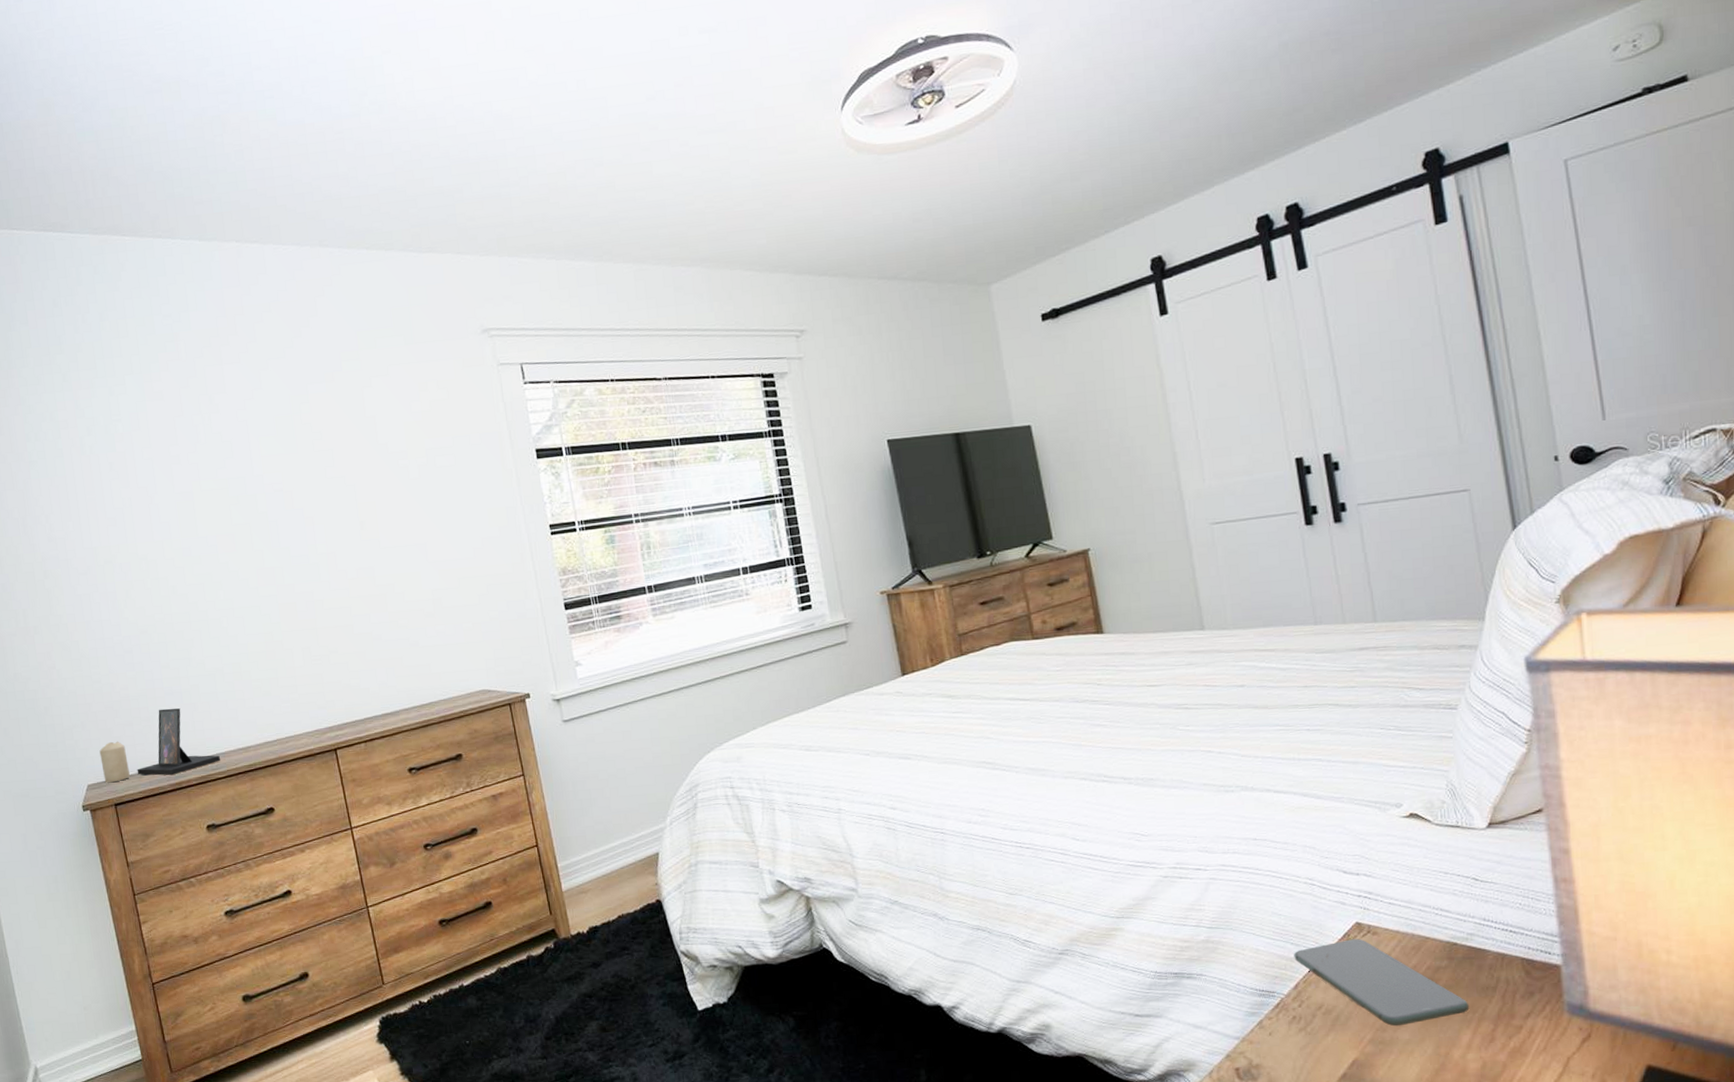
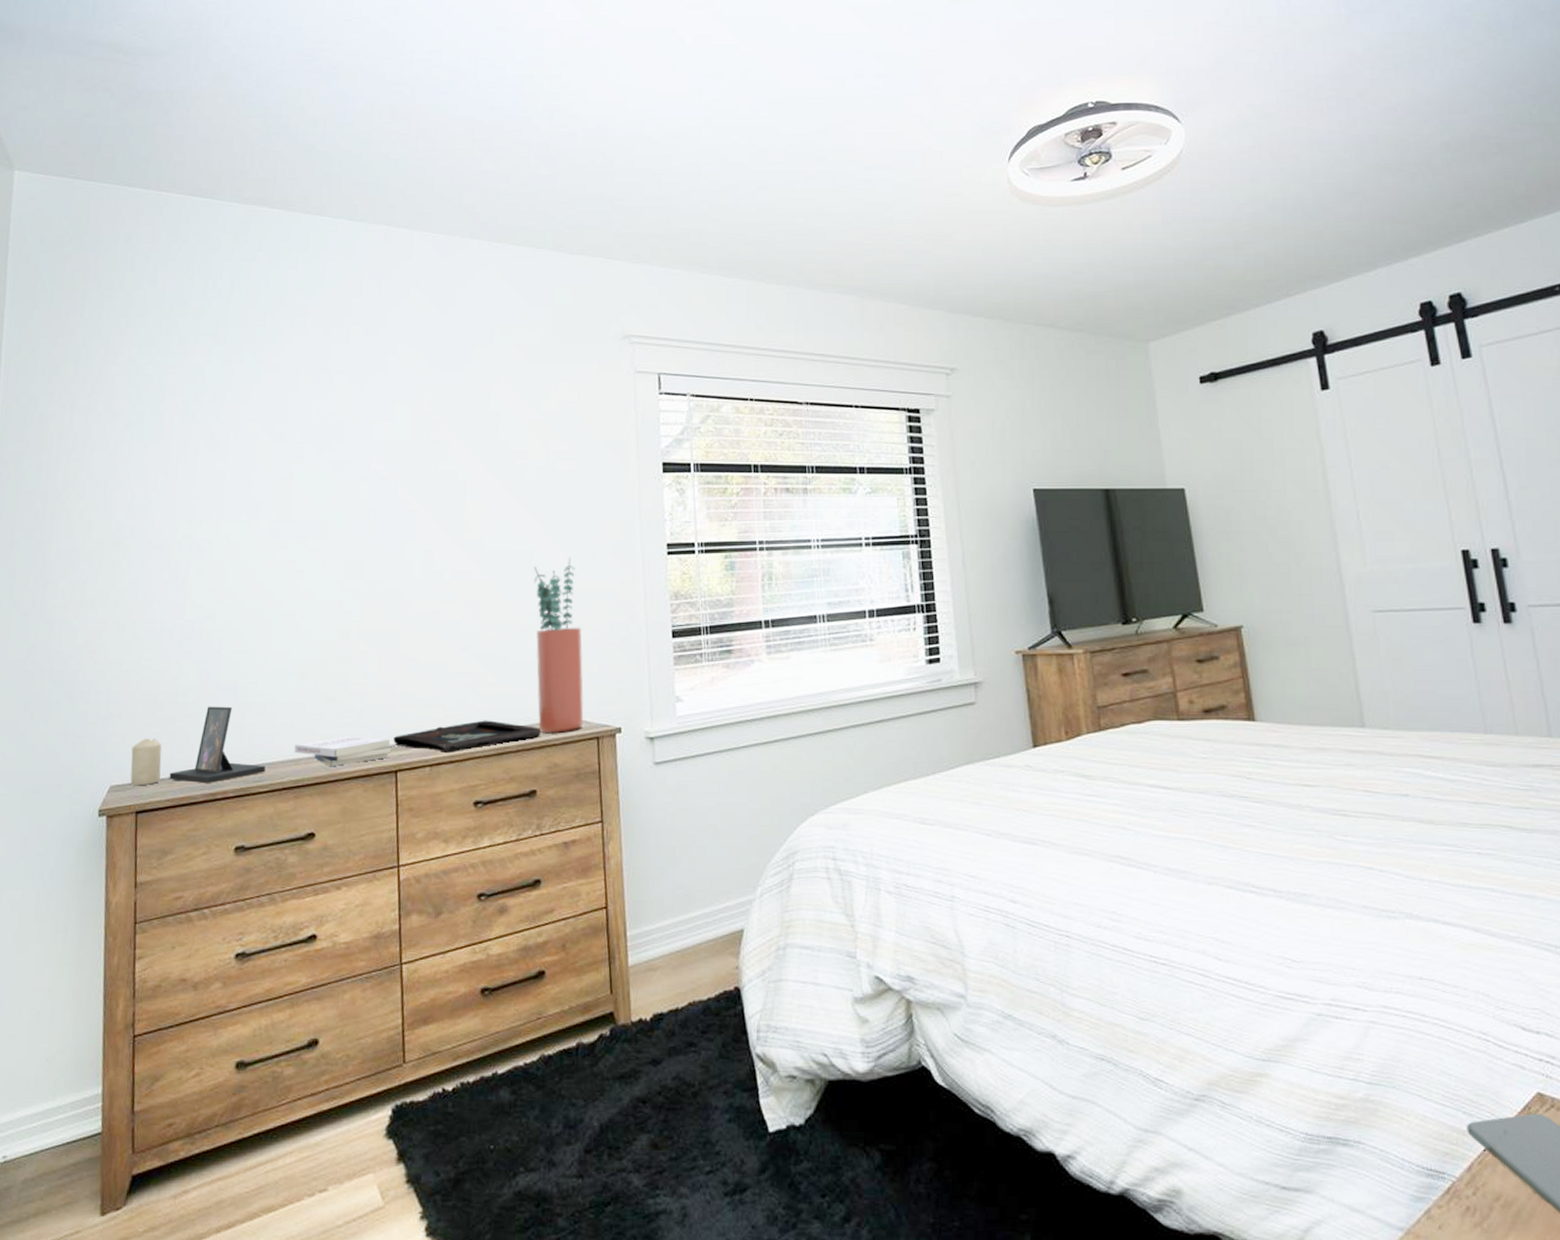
books: none [241,722,328,750] -> present [294,736,392,766]
decorative tray: none [328,698,459,730] -> present [393,720,541,754]
vase: none [430,545,495,705] -> present [534,557,584,734]

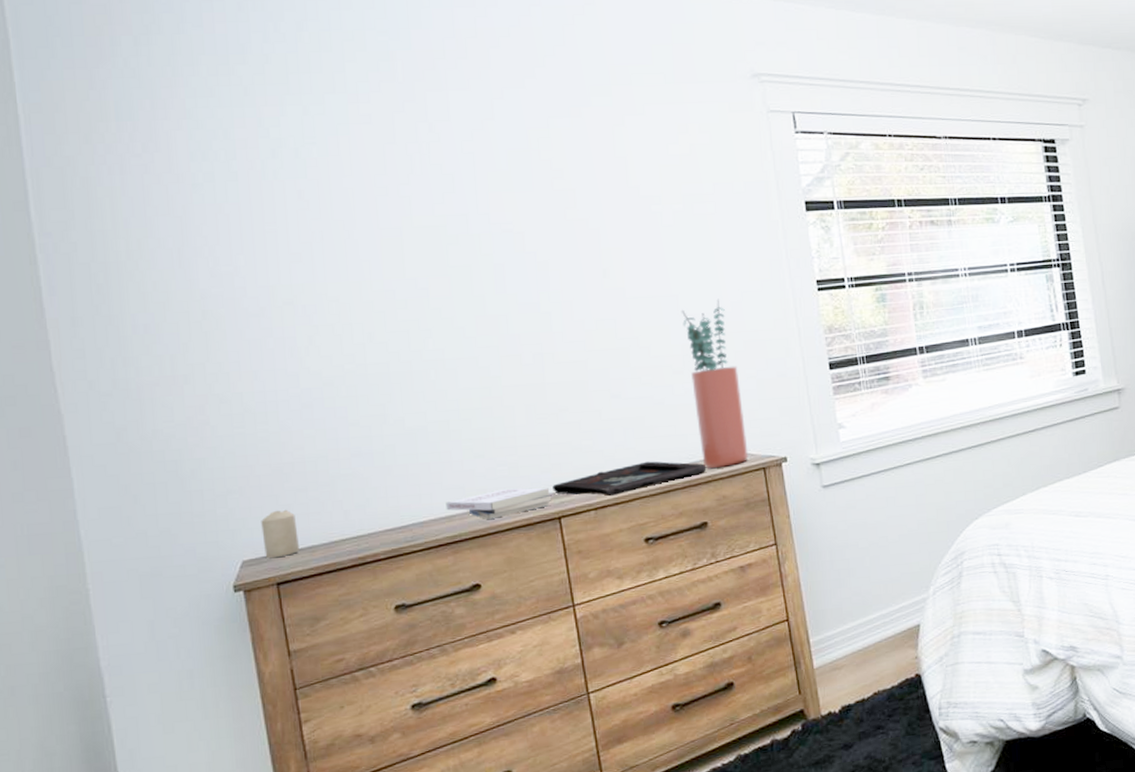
photo frame: present [169,706,265,784] -> none [309,471,417,549]

